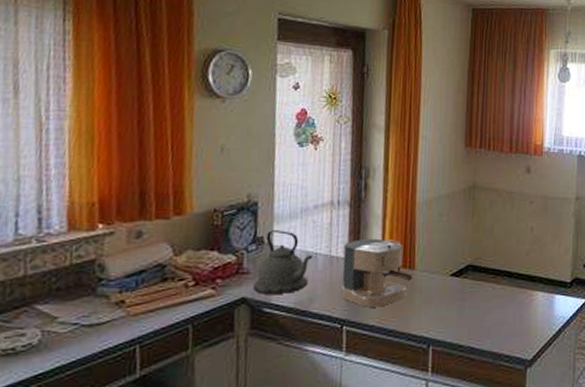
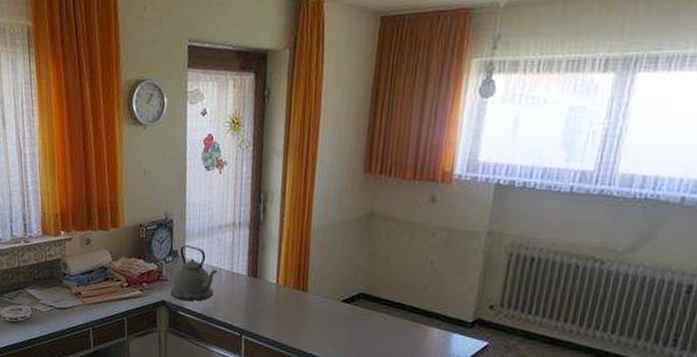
coffee maker: present [341,238,413,307] -> none [241,259,305,323]

